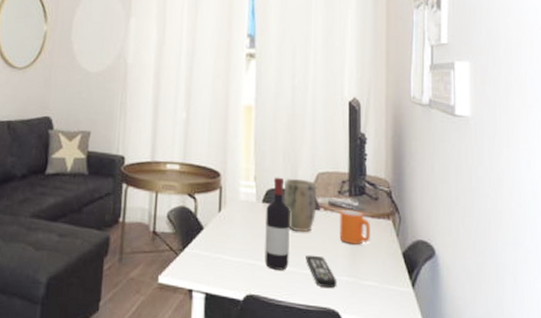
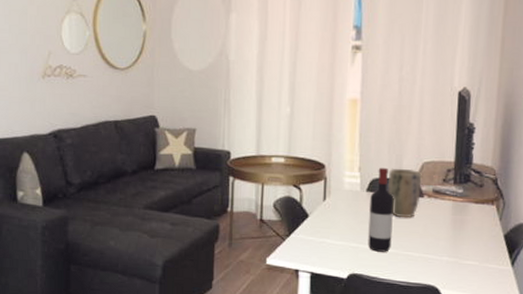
remote control: present [306,254,337,288] -> none [408,238,438,267]
mug: present [339,209,370,245] -> none [442,196,474,228]

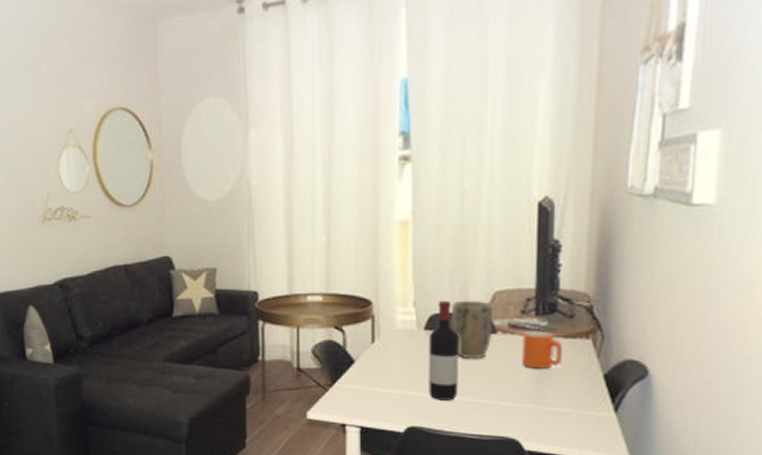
mug: none [442,196,474,228] -> present [521,330,562,369]

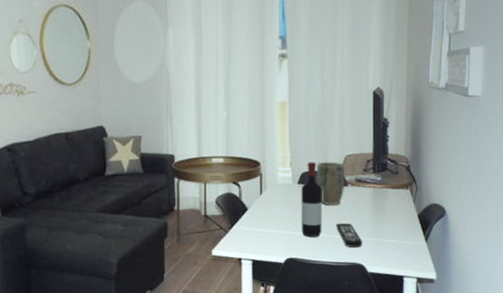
remote control: none [479,383,518,416] -> present [336,223,363,247]
mug: present [521,330,562,369] -> none [365,183,391,212]

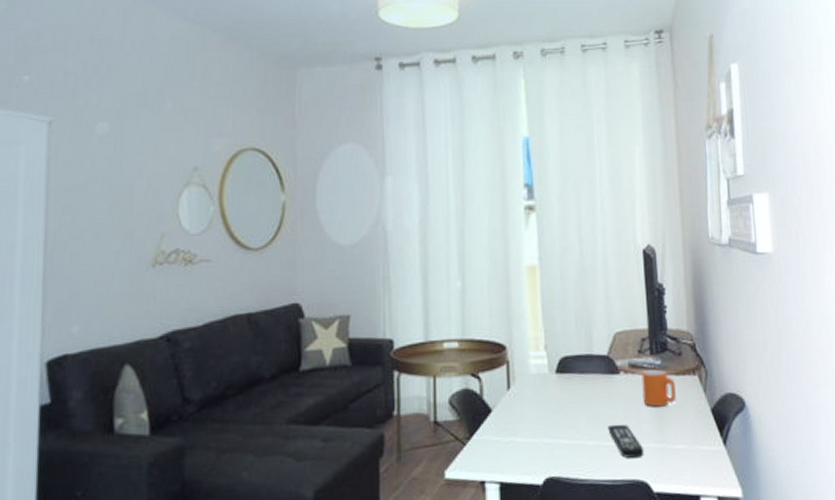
wine bottle: present [301,162,322,237] -> none [560,342,590,446]
plant pot: present [317,161,345,206] -> none [579,341,616,402]
mug: none [365,183,391,212] -> present [641,369,676,407]

